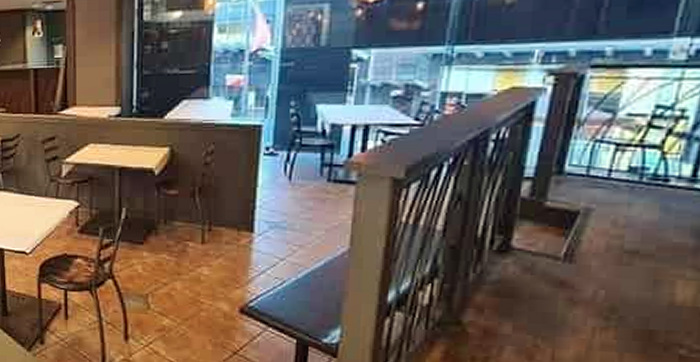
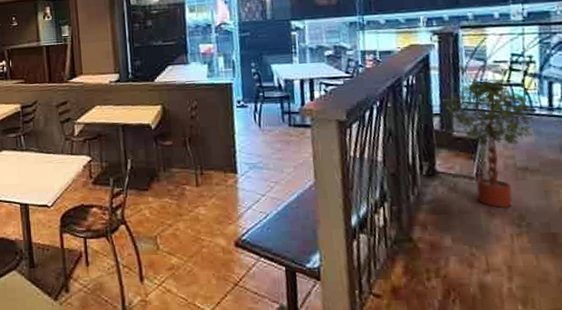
potted tree: none [540,137,677,296] -> present [441,79,540,208]

